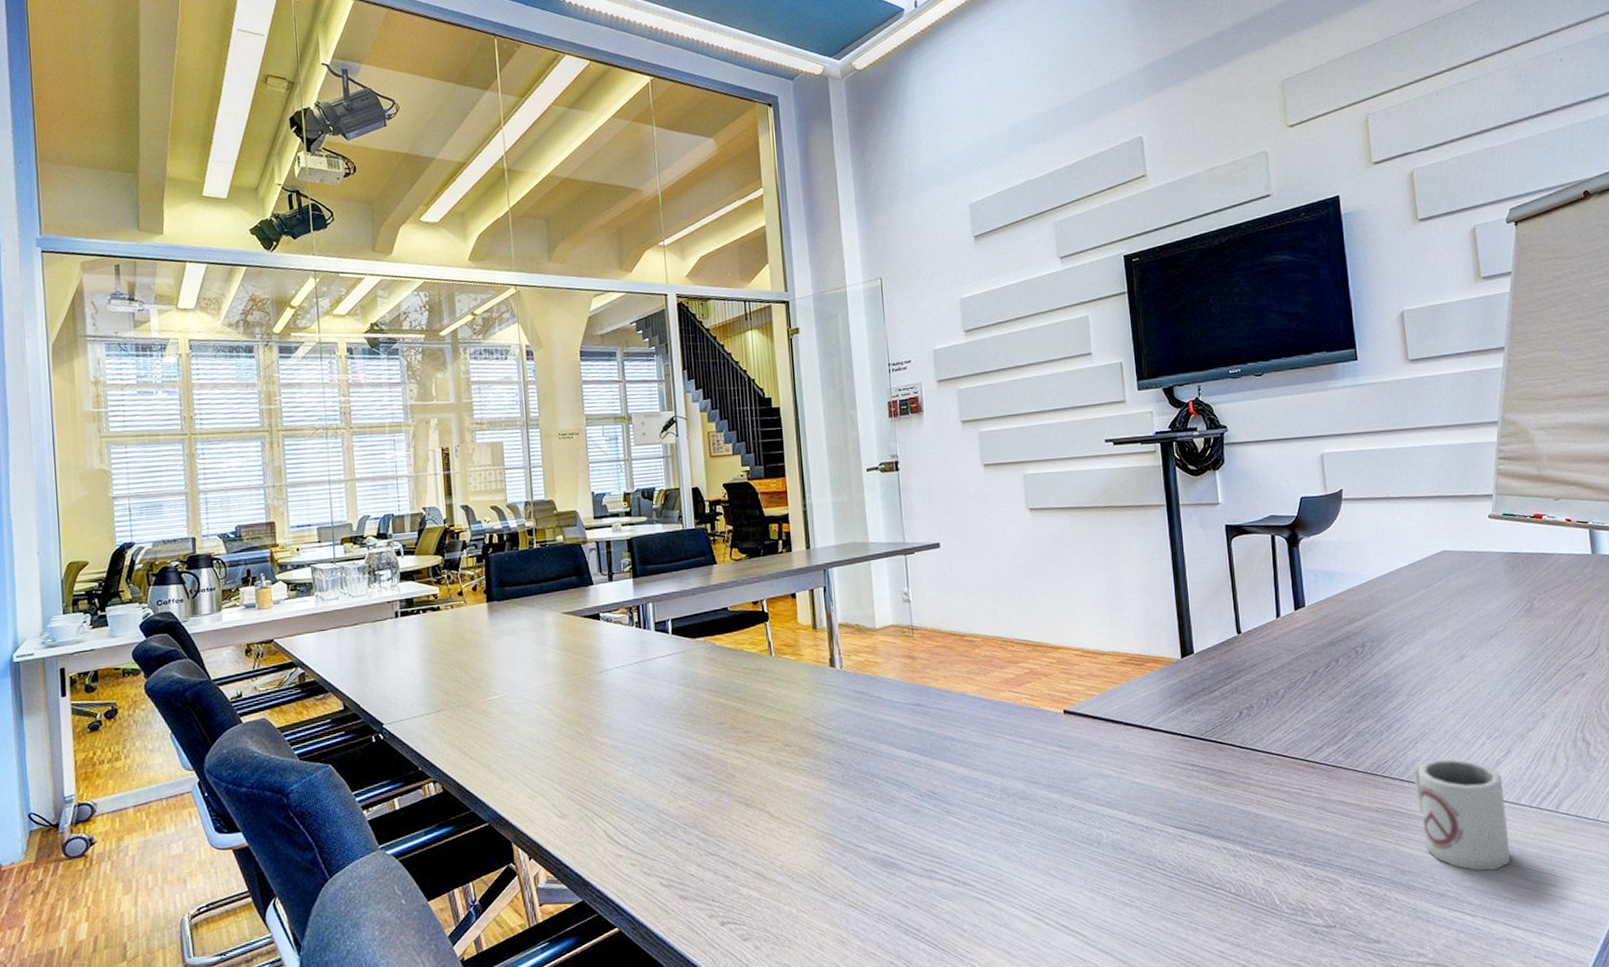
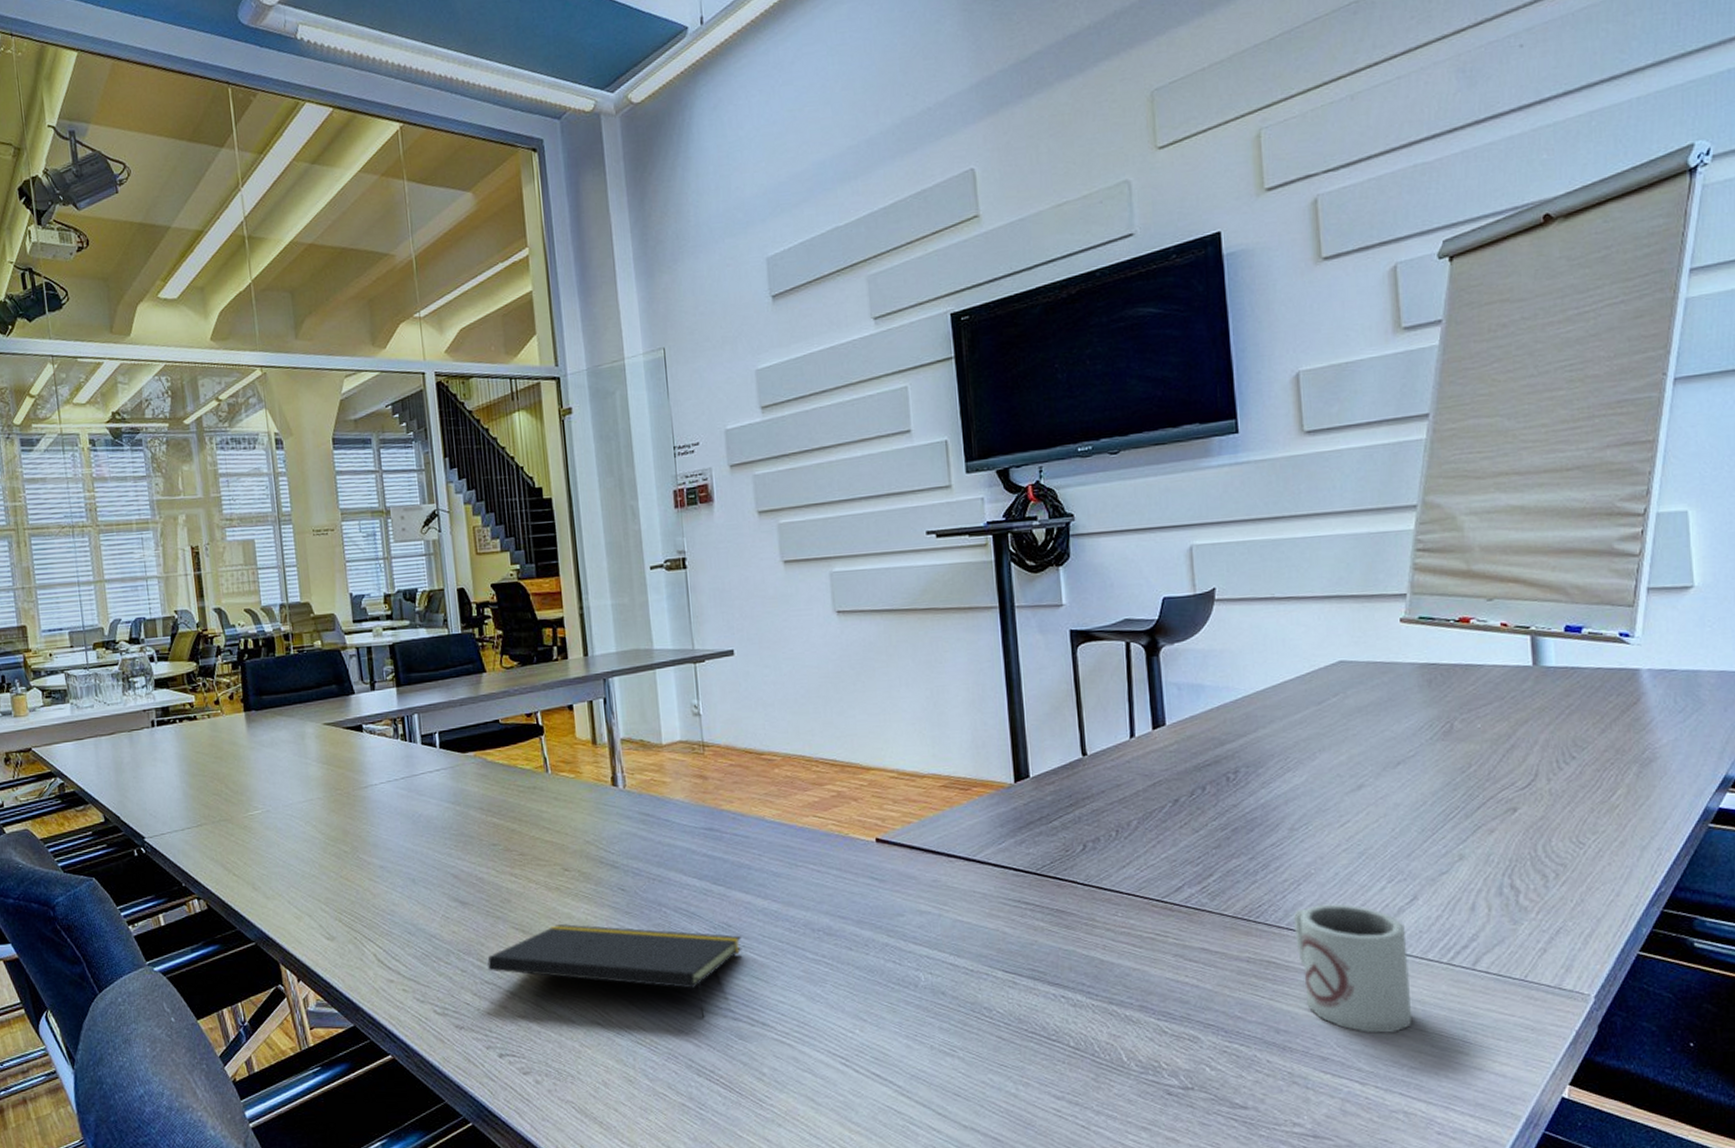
notepad: none [712,796,946,880] -> present [487,923,742,1018]

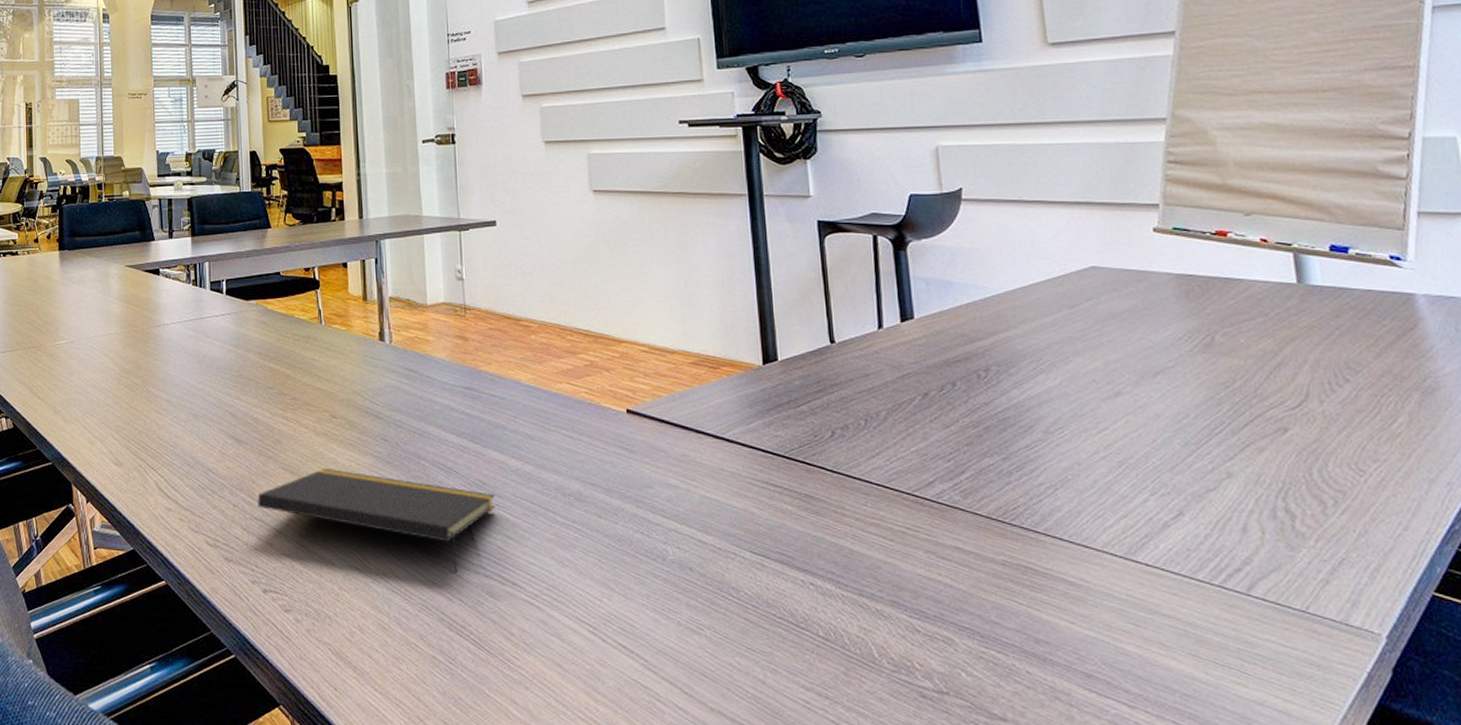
cup: present [1294,903,1413,1034] -> none [1051,512,1183,655]

